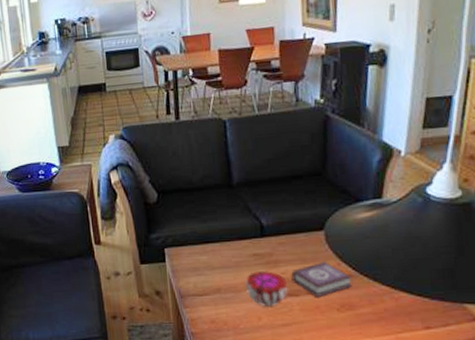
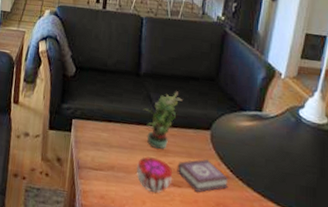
potted plant: none [242,195,287,261] -> present [143,91,183,149]

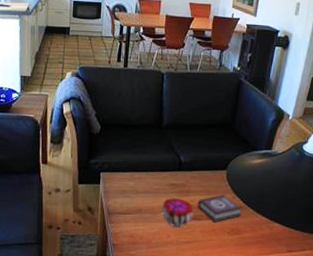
potted plant: present [143,91,183,149] -> none [166,139,202,190]

